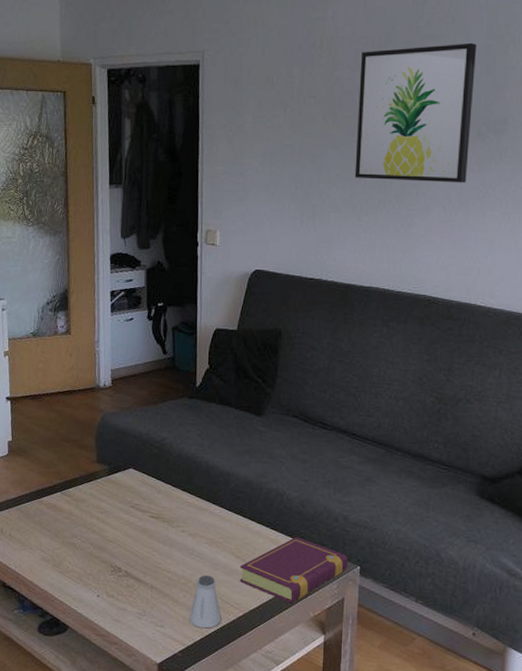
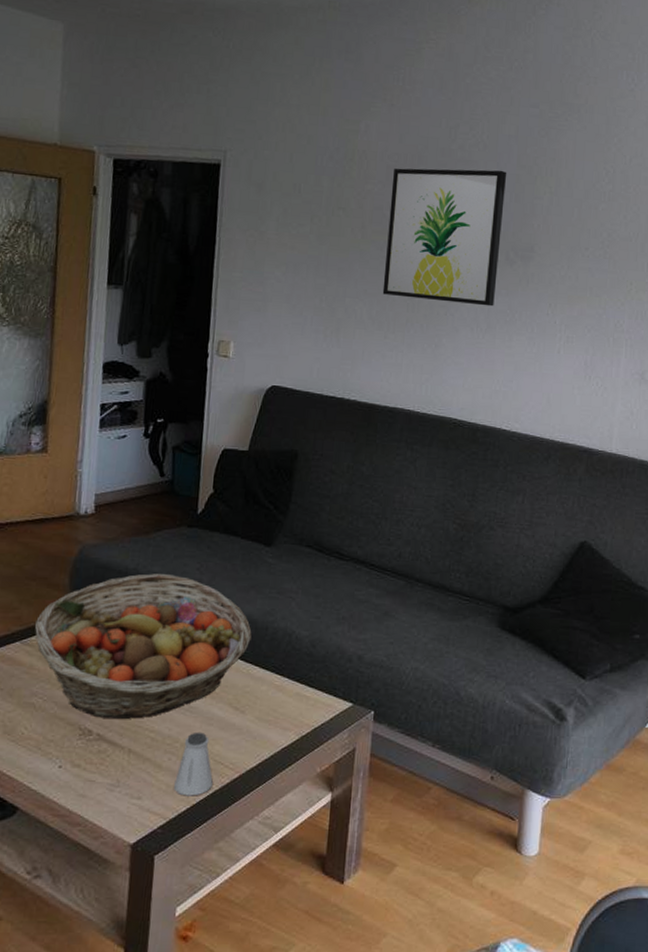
fruit basket: none [70,438,248,561] -> present [34,574,252,719]
book: present [239,537,348,603] -> none [236,682,361,758]

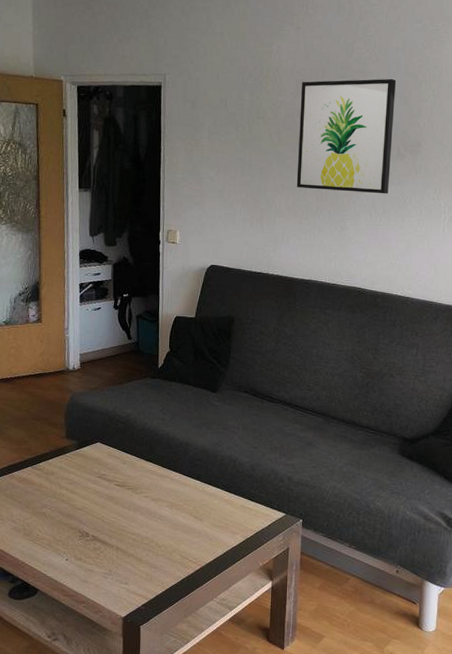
fruit basket: present [34,574,252,719] -> none [41,415,205,525]
saltshaker: present [174,732,213,796] -> none [152,534,181,583]

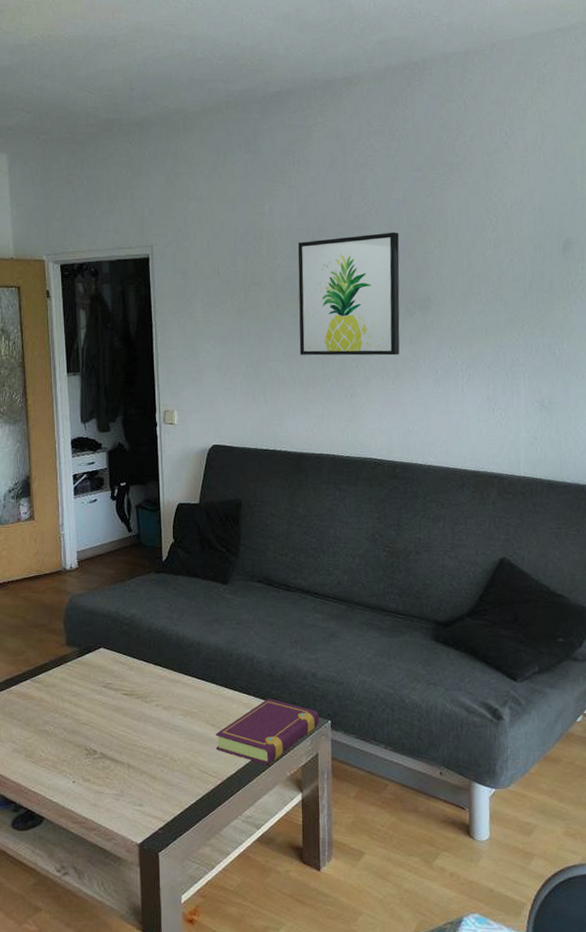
book: none [197,497,292,554] -> present [215,699,319,764]

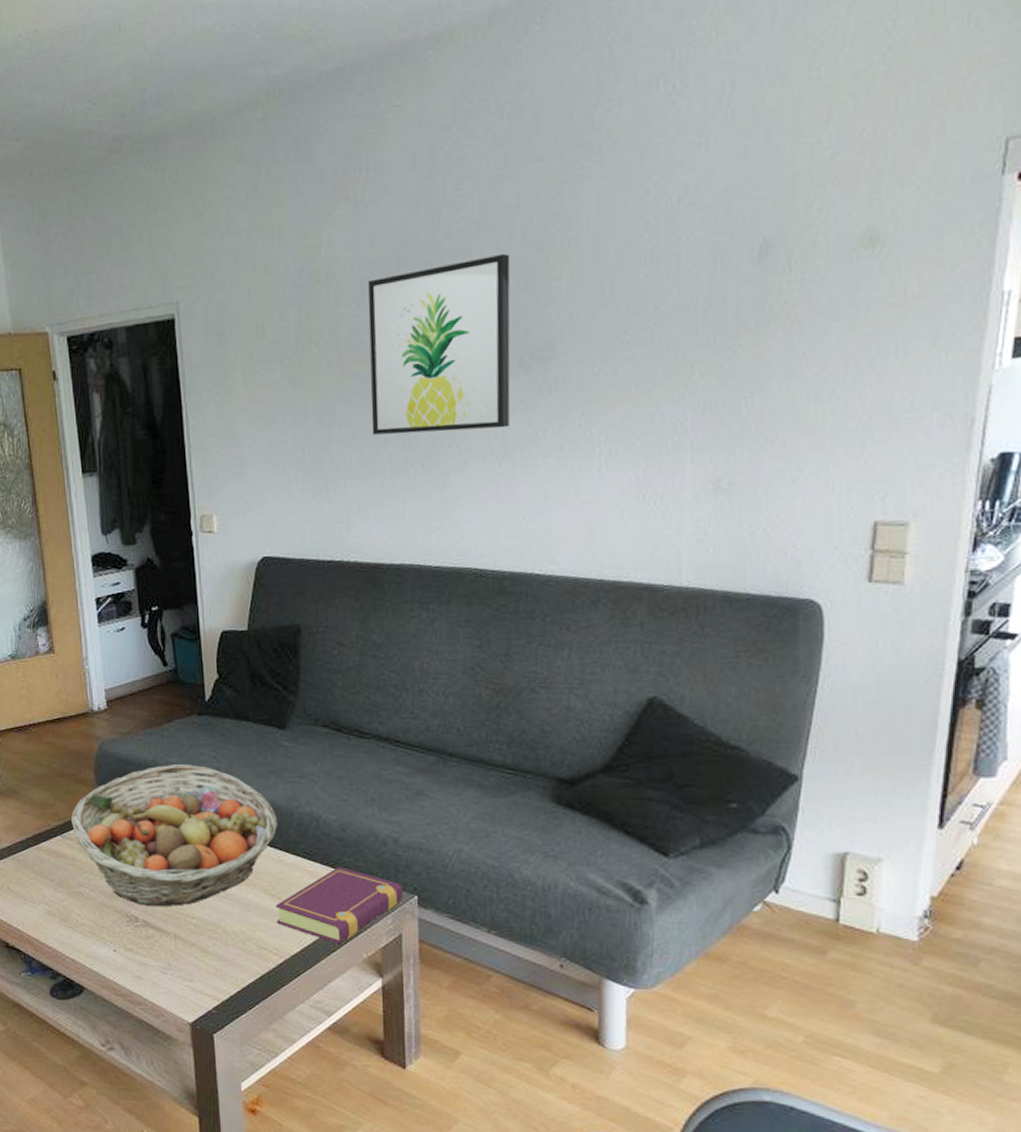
fruit basket: none [40,614,219,739] -> present [70,764,278,906]

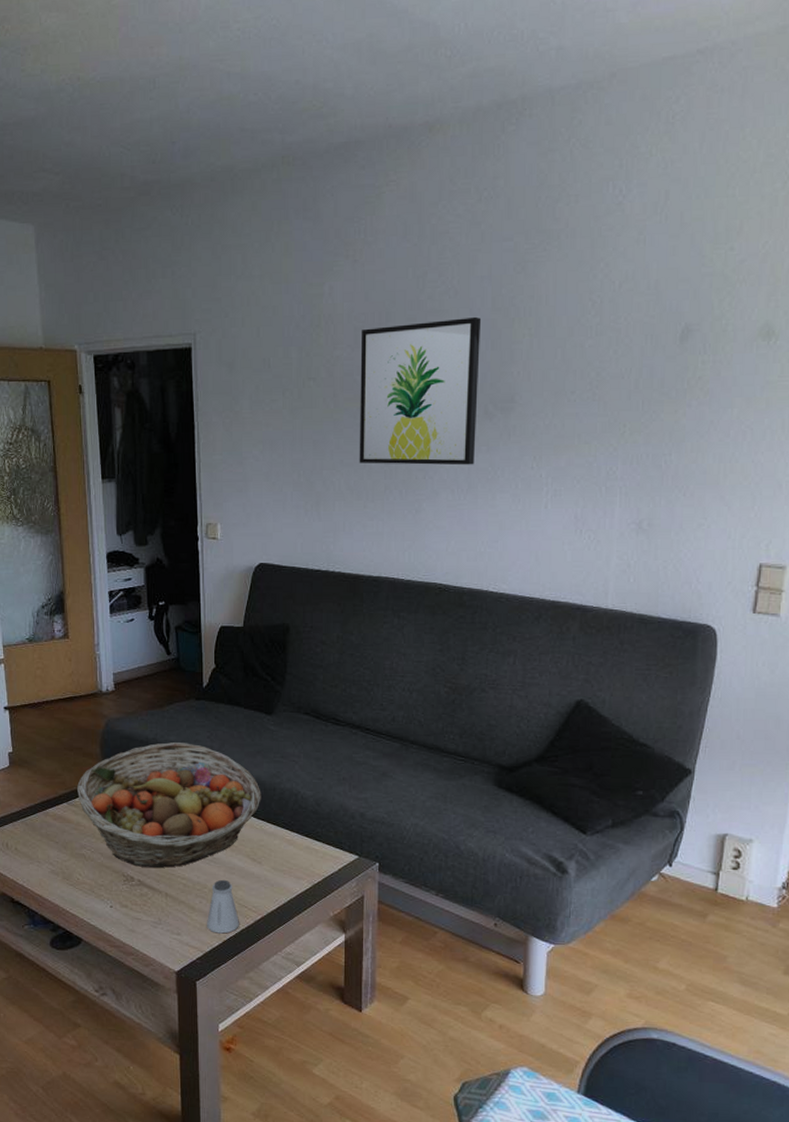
saltshaker: none [222,918,259,980] -> present [207,879,239,934]
book: present [275,867,403,943] -> none [256,836,366,903]

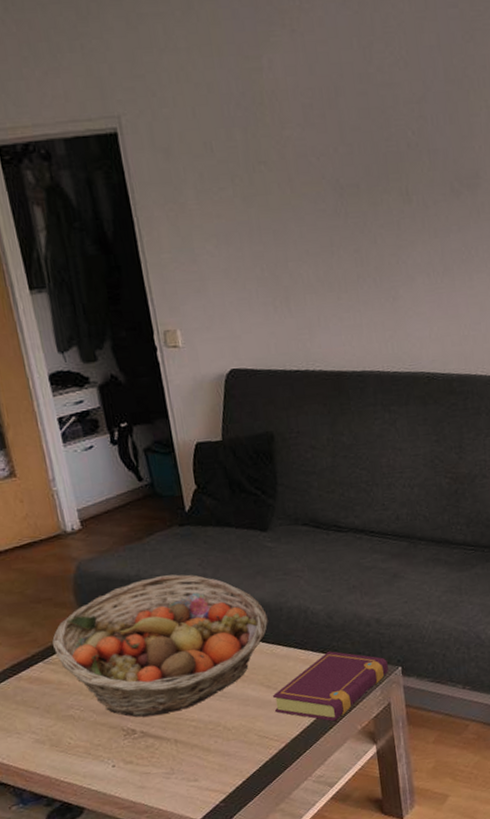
saltshaker: present [207,879,239,934] -> none [225,713,262,771]
book: none [256,836,366,903] -> present [272,651,389,721]
wall art: present [359,316,482,465] -> none [310,89,447,252]

